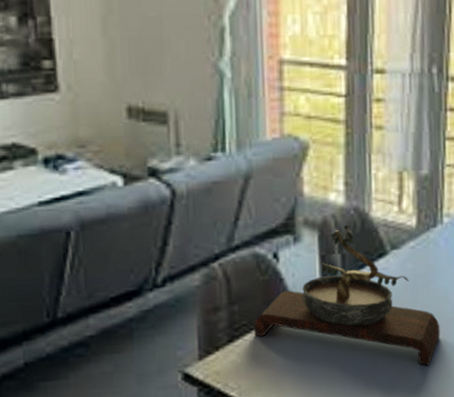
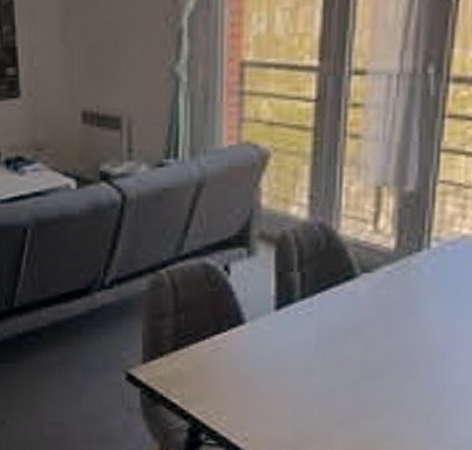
bonsai tree: present [254,224,440,366] -> none [200,241,418,406]

